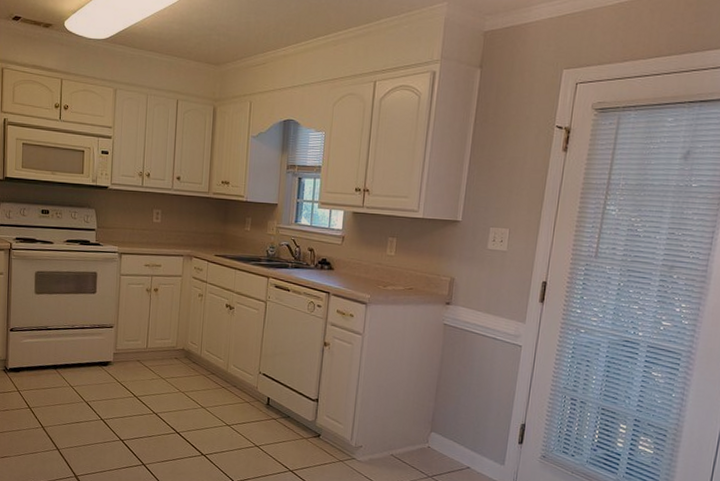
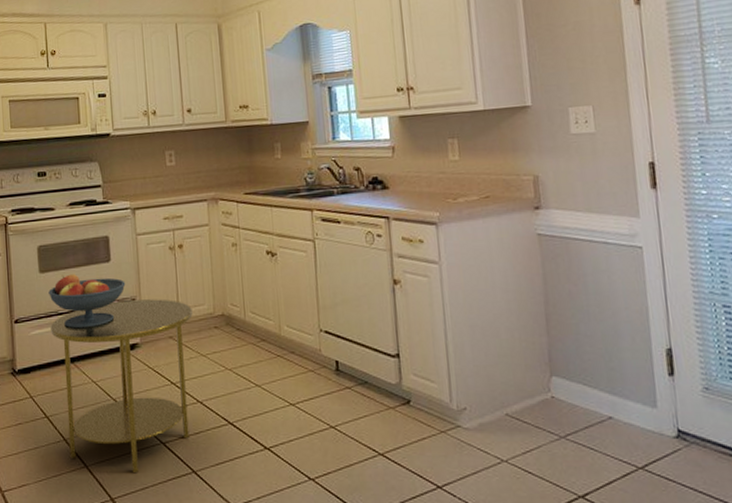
side table: none [40,326,159,459] -> present [50,299,193,472]
fruit bowl: none [41,298,107,344] -> present [48,274,126,329]

